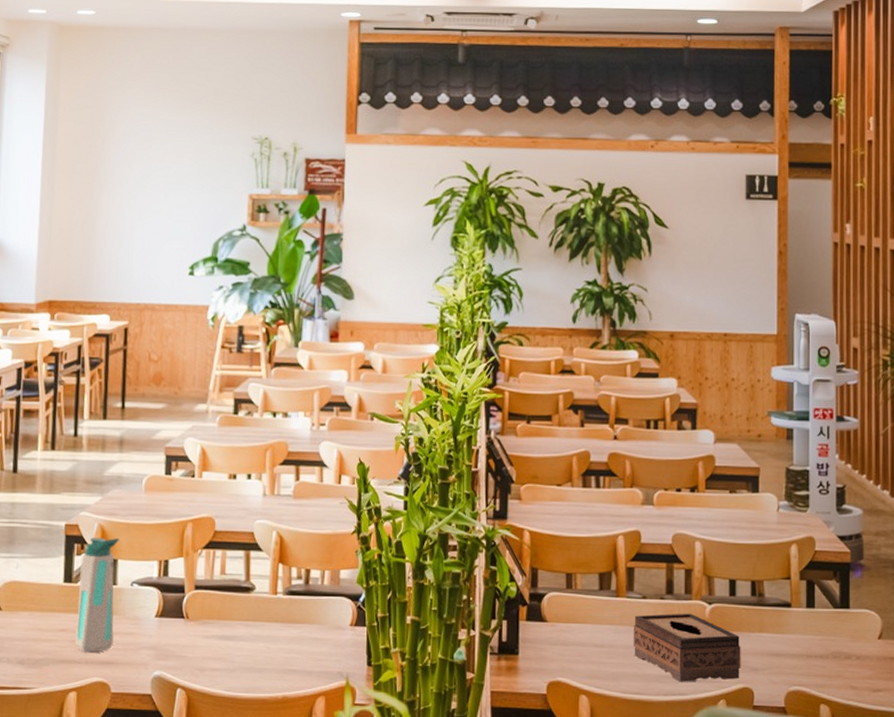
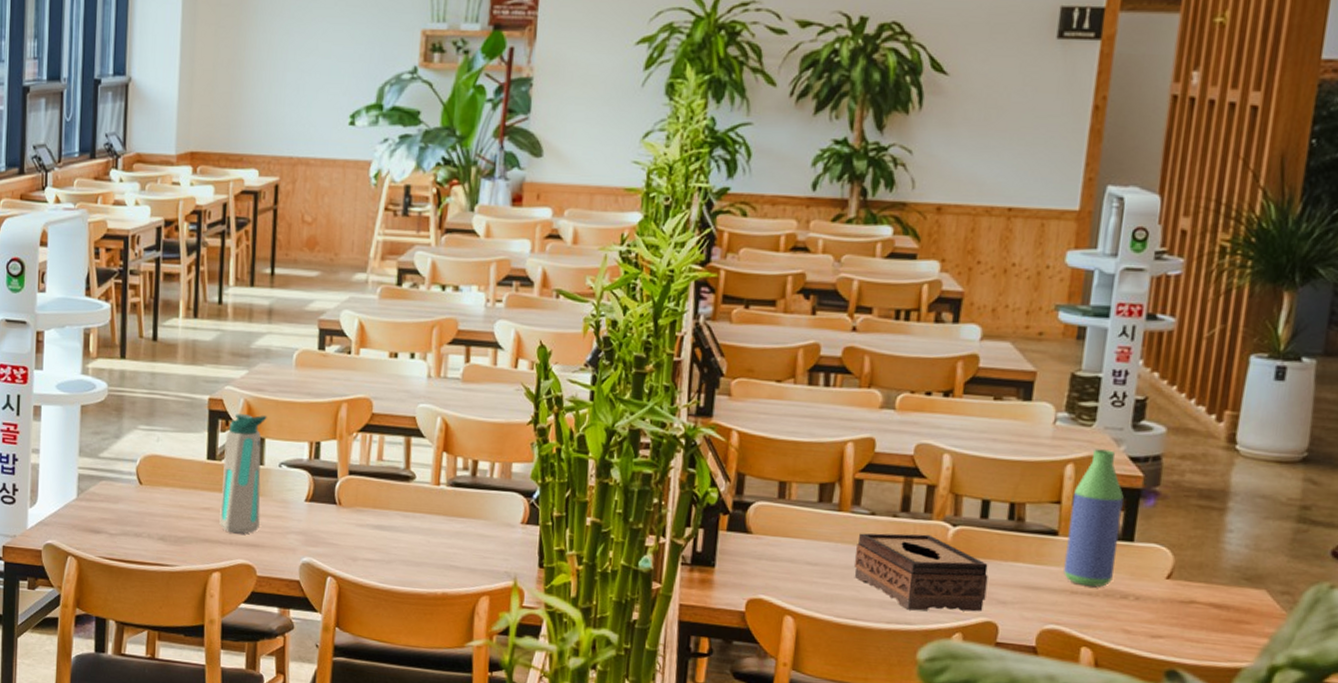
bottle: none [799,531,838,650] -> present [1063,449,1124,587]

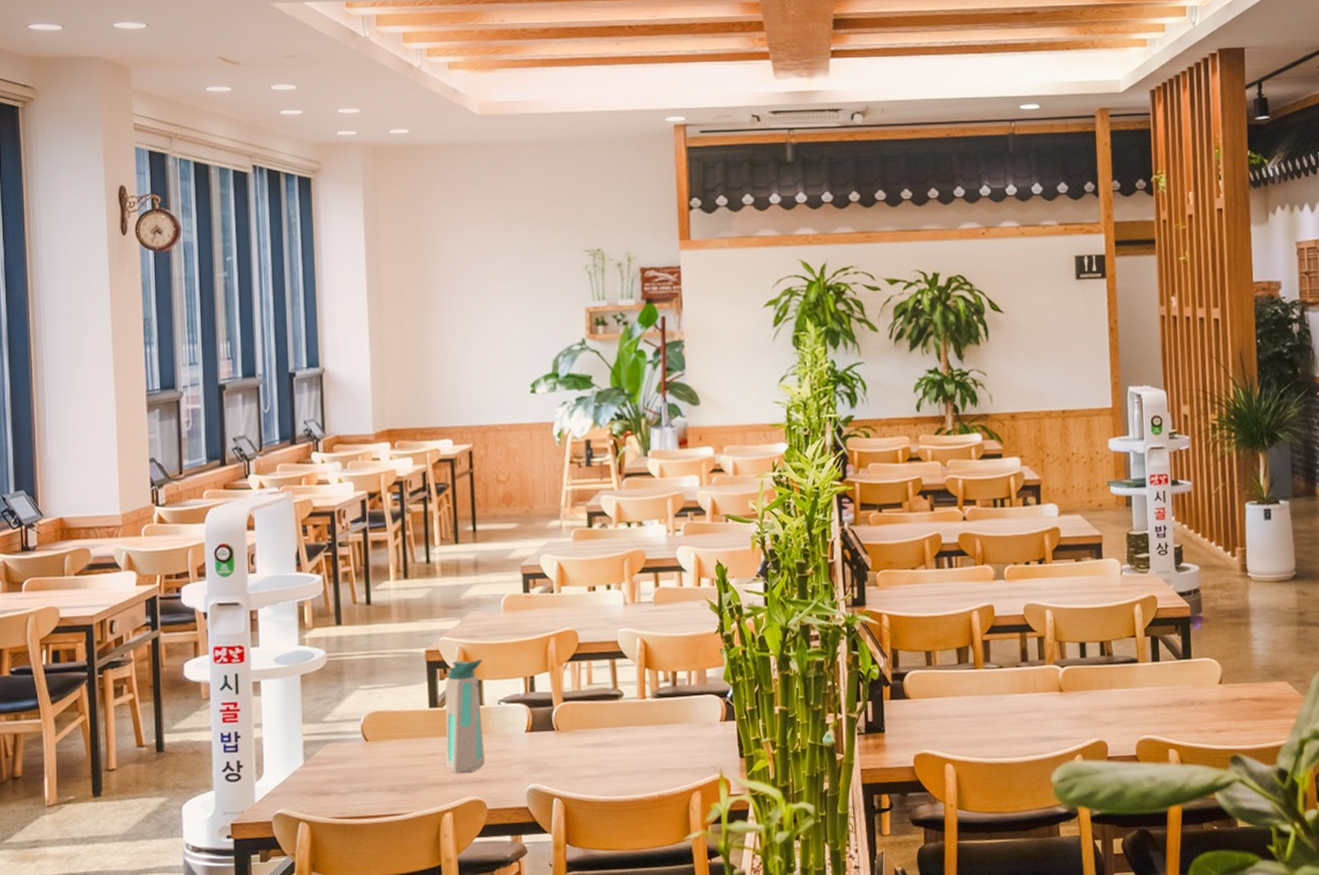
tissue box: present [853,533,988,612] -> none [991,677,1095,742]
bottle: present [1063,449,1124,587] -> none [1143,589,1182,700]

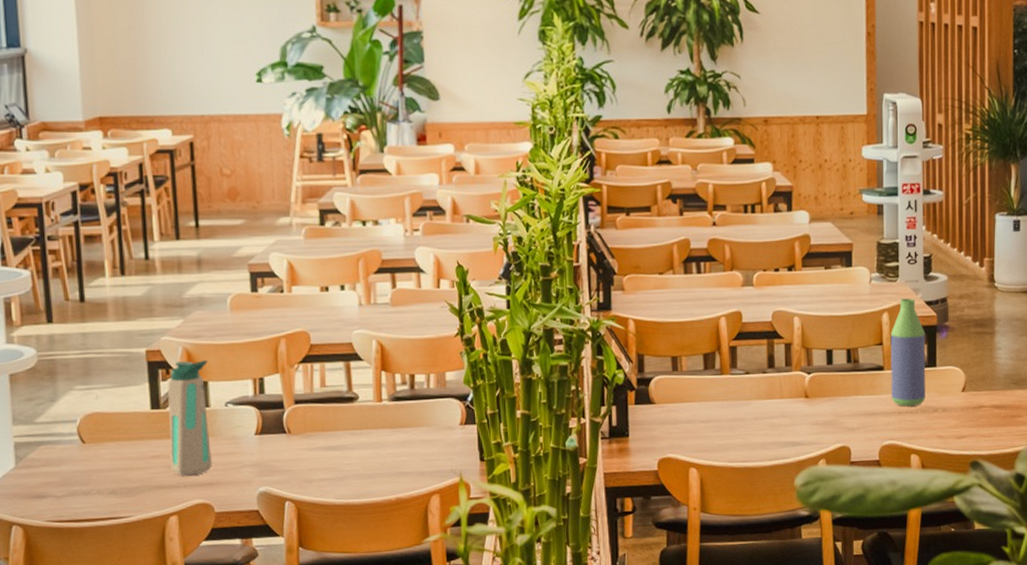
bottle: none [1143,589,1182,700] -> present [890,298,926,406]

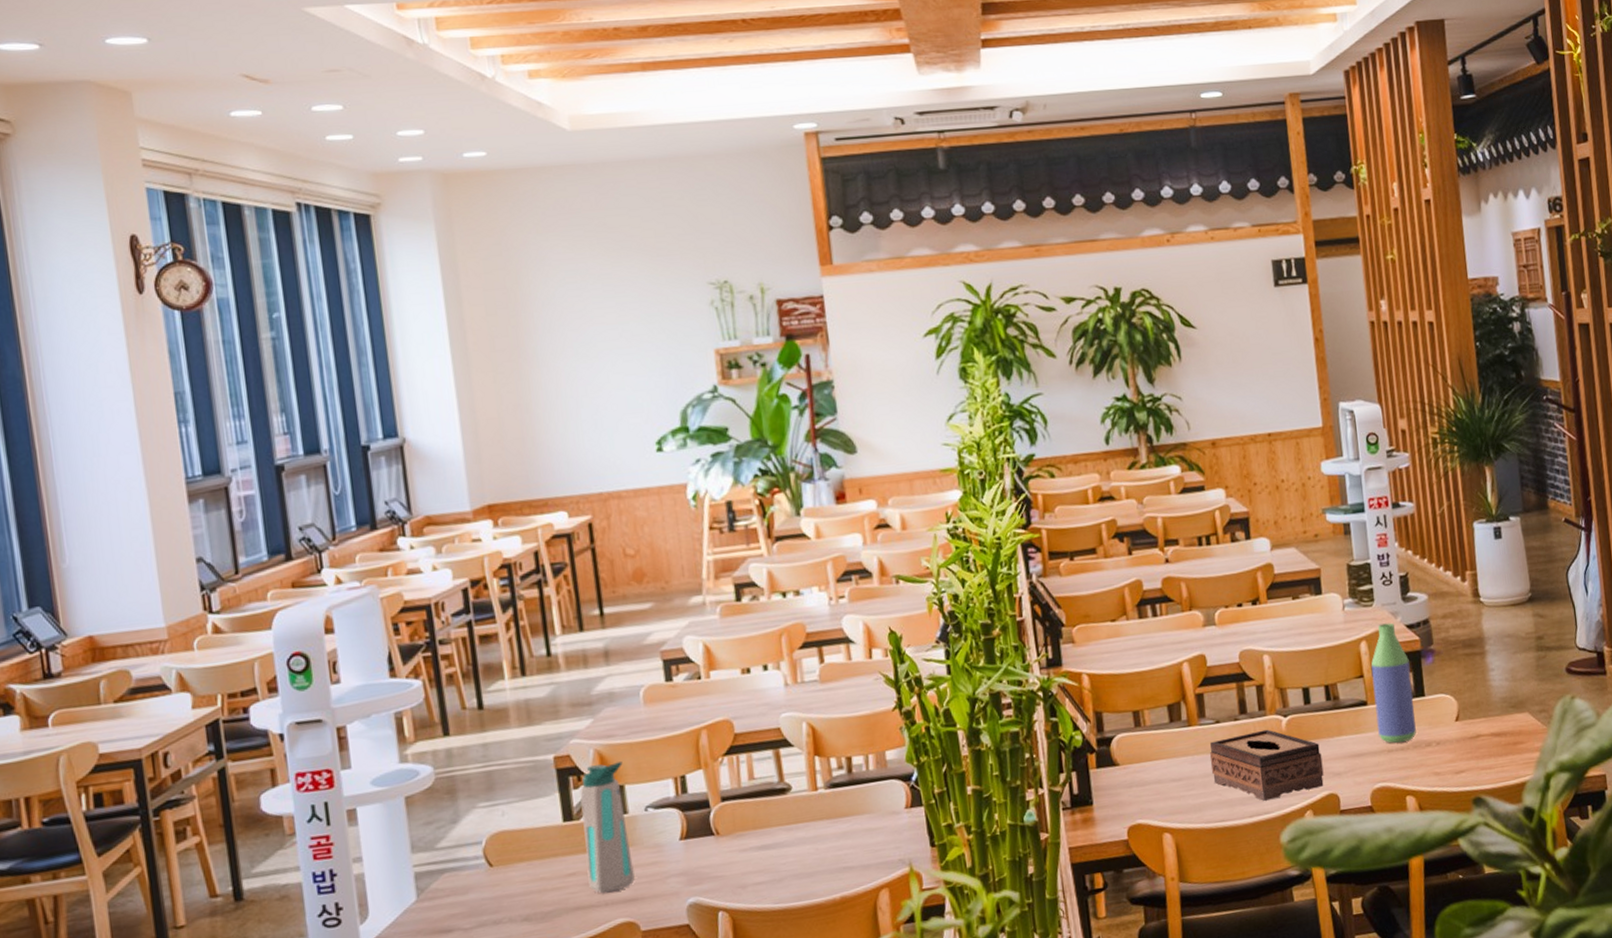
tissue box: none [737,383,839,447] -> present [1209,729,1324,801]

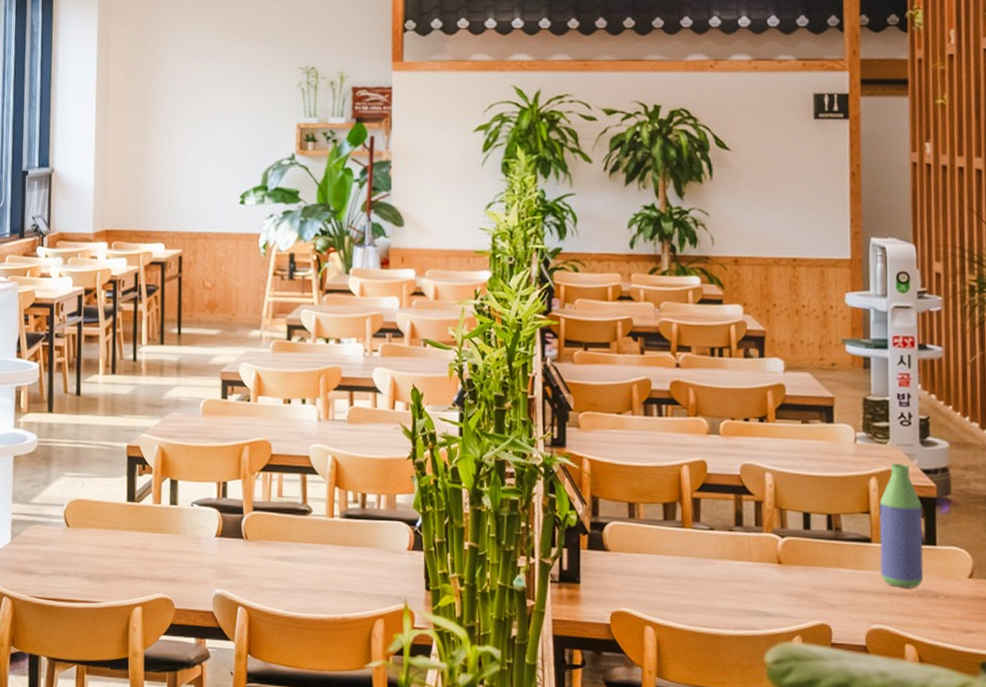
water bottle: present [579,761,635,894] -> none [139,459,179,569]
tissue box: present [1209,729,1324,801] -> none [700,545,817,617]

